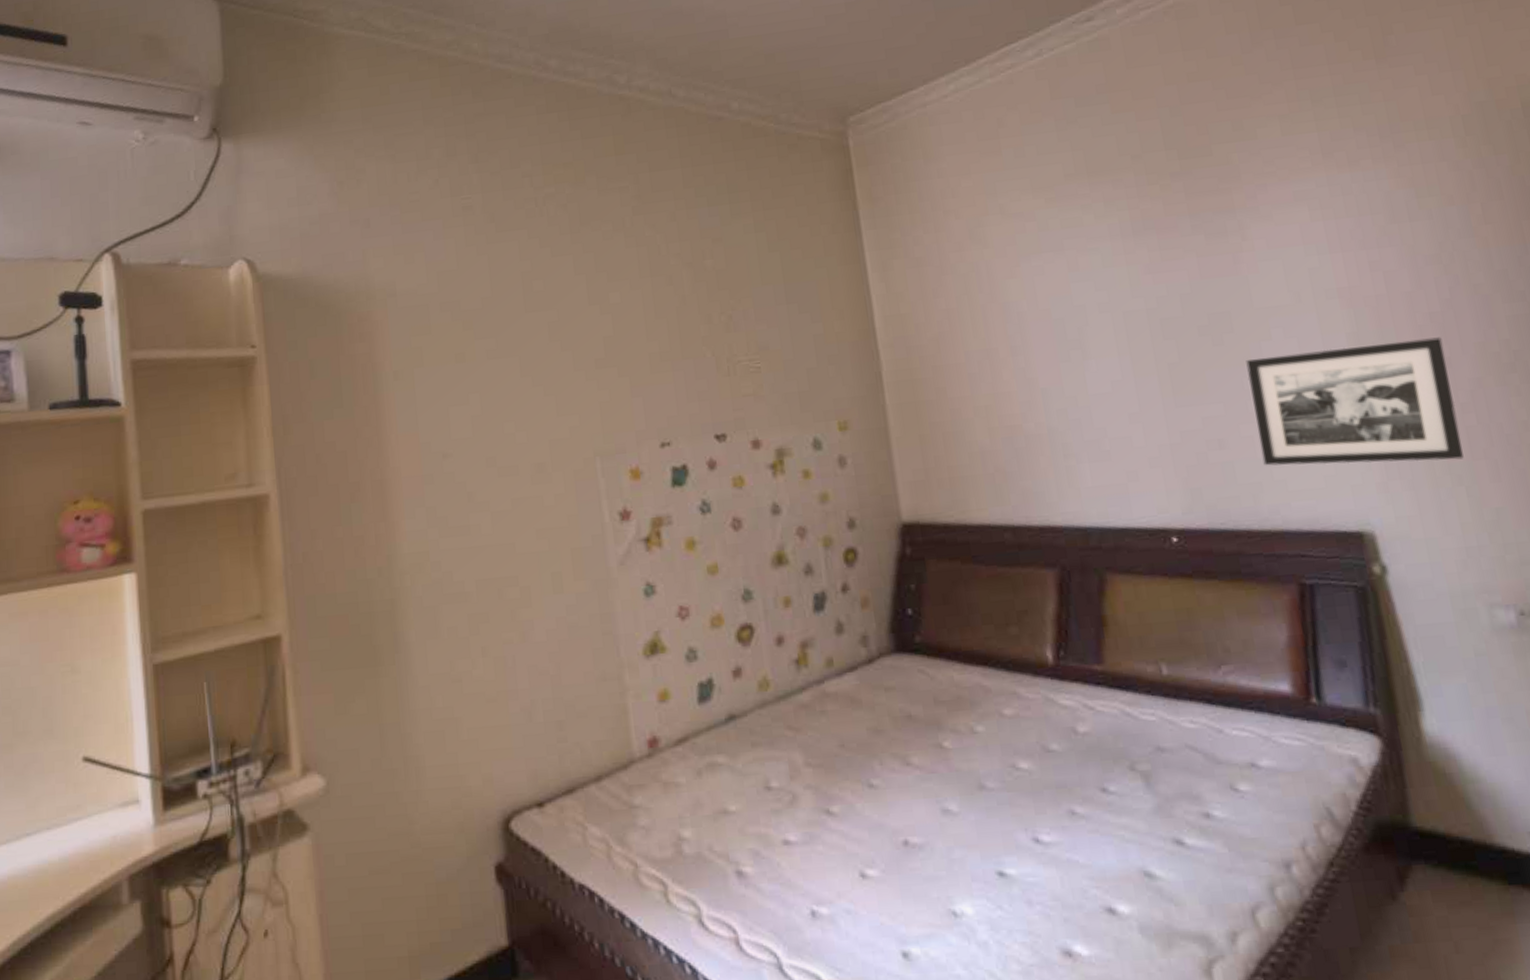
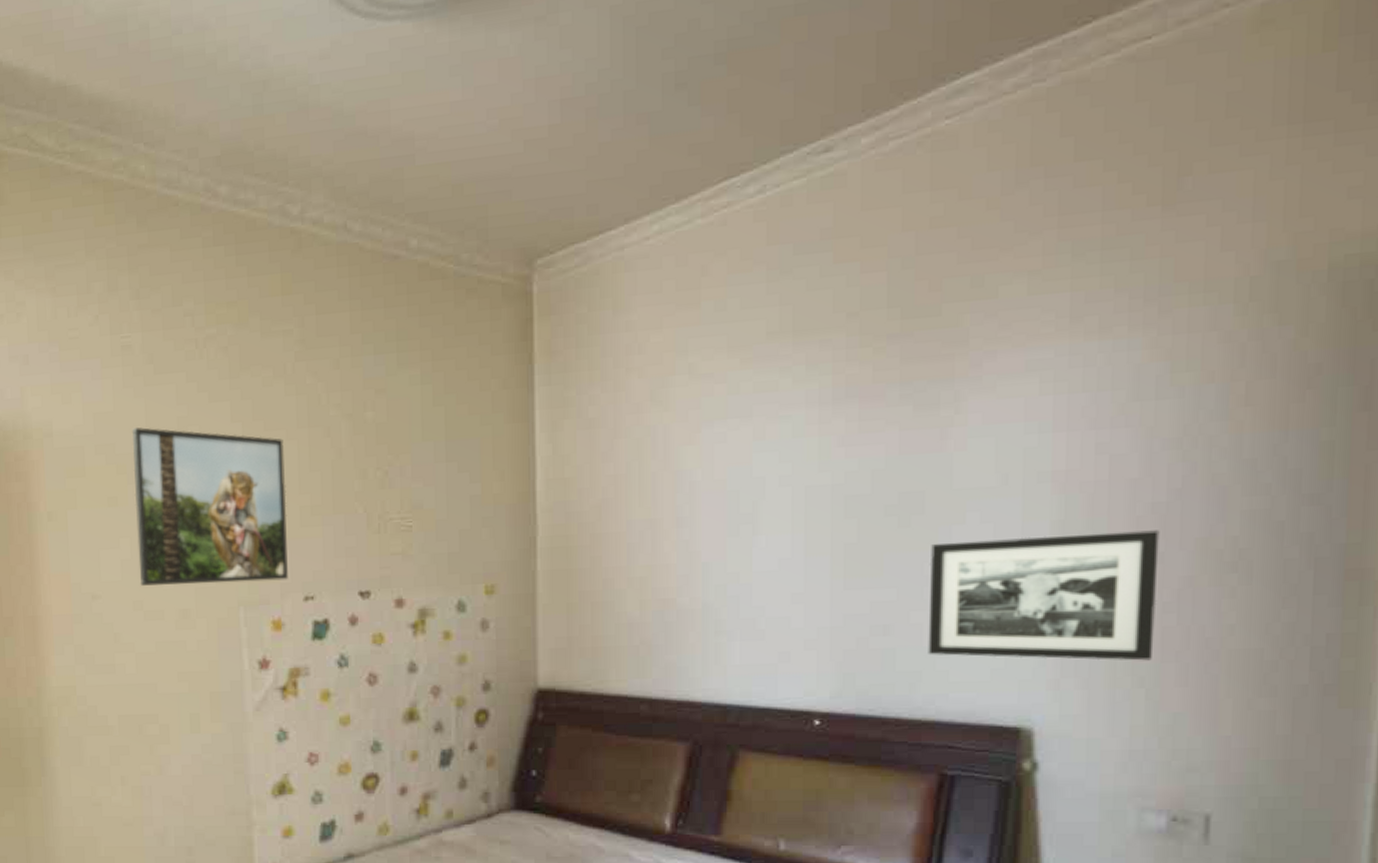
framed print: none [476,283,643,441] -> present [131,427,288,586]

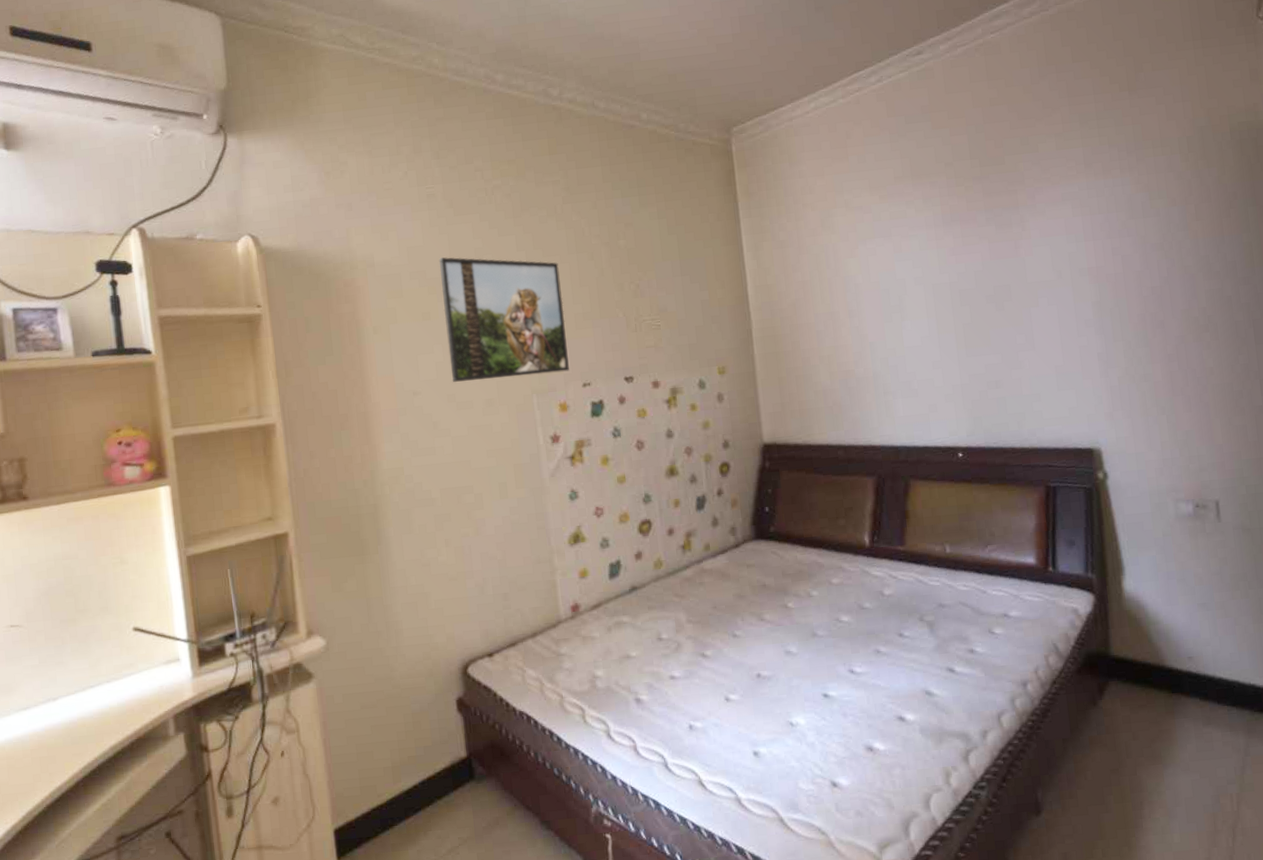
picture frame: present [928,530,1160,661] -> none [1019,305,1167,401]

